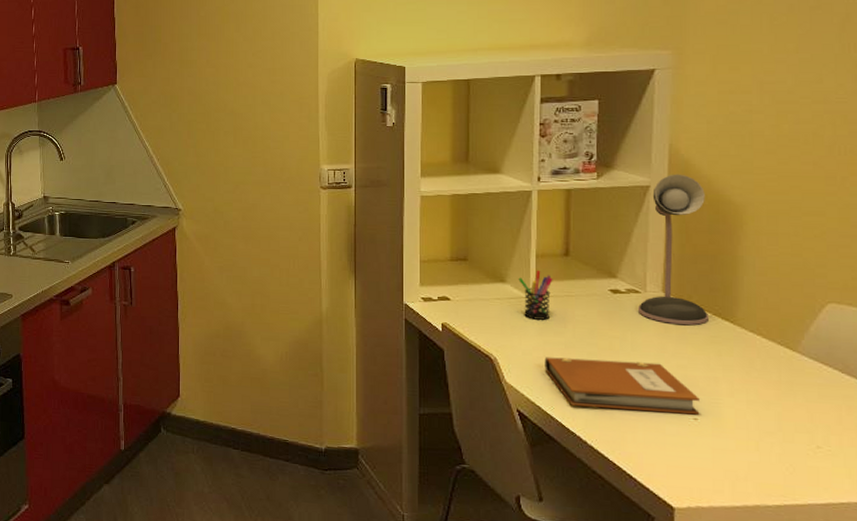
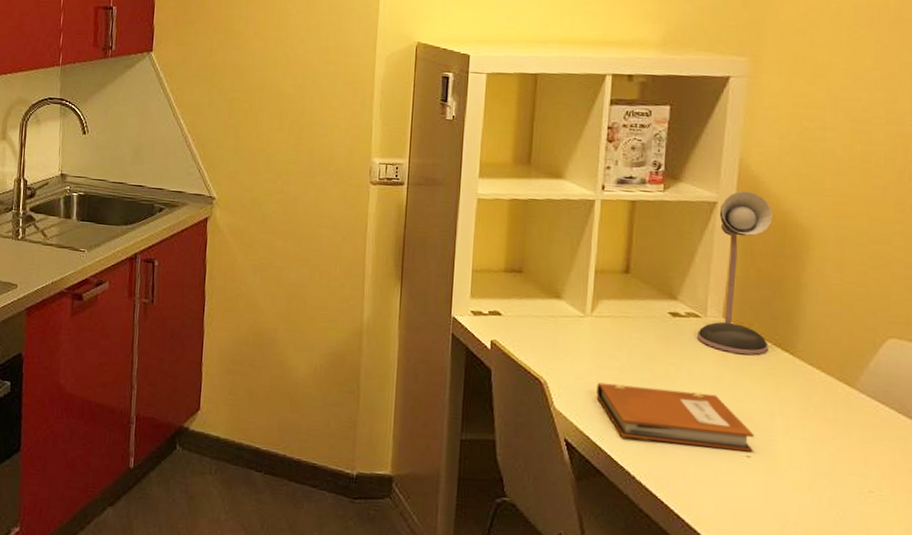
pen holder: present [518,270,553,320] -> none [575,286,611,342]

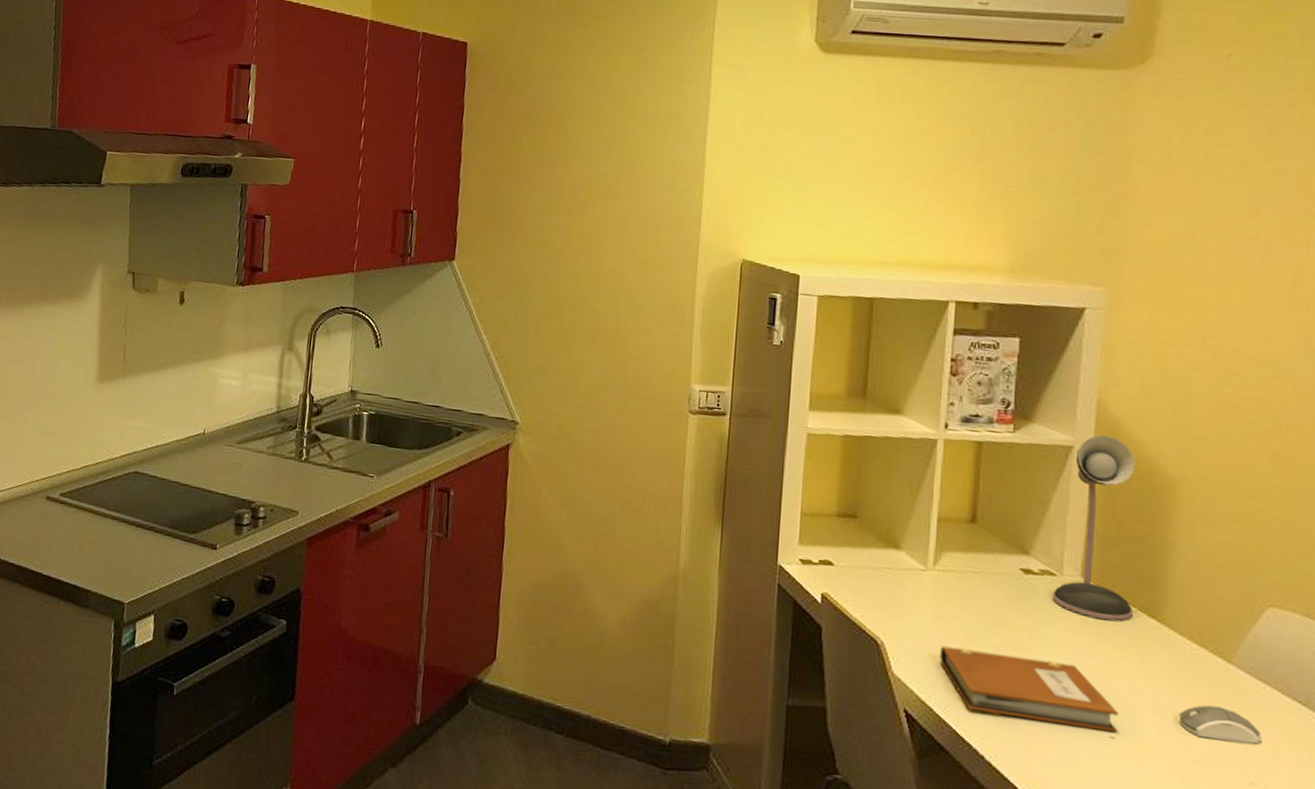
computer mouse: none [807,425,880,458] -> present [1179,704,1262,745]

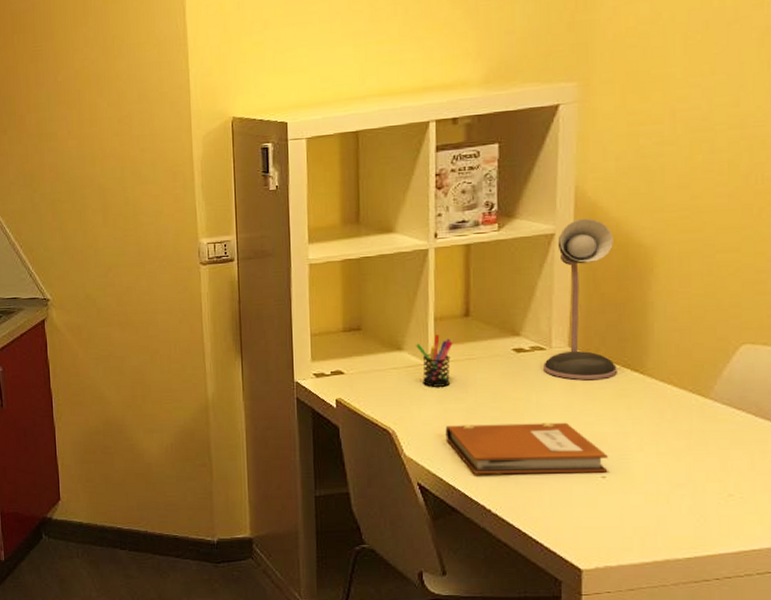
pen holder: none [915,536,956,600] -> present [416,334,453,387]
computer mouse: present [1179,704,1262,745] -> none [662,436,738,465]

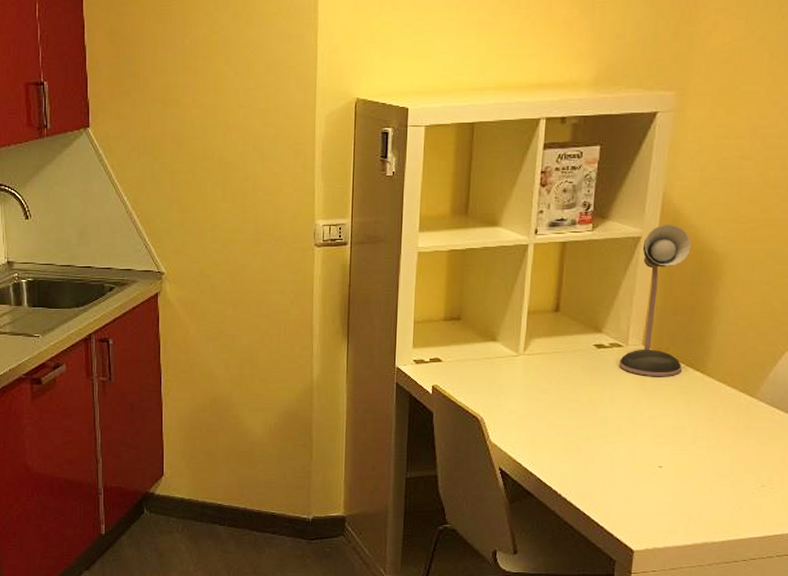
pen holder: present [416,334,453,387] -> none [509,327,542,378]
notebook: present [445,422,608,474] -> none [528,414,666,463]

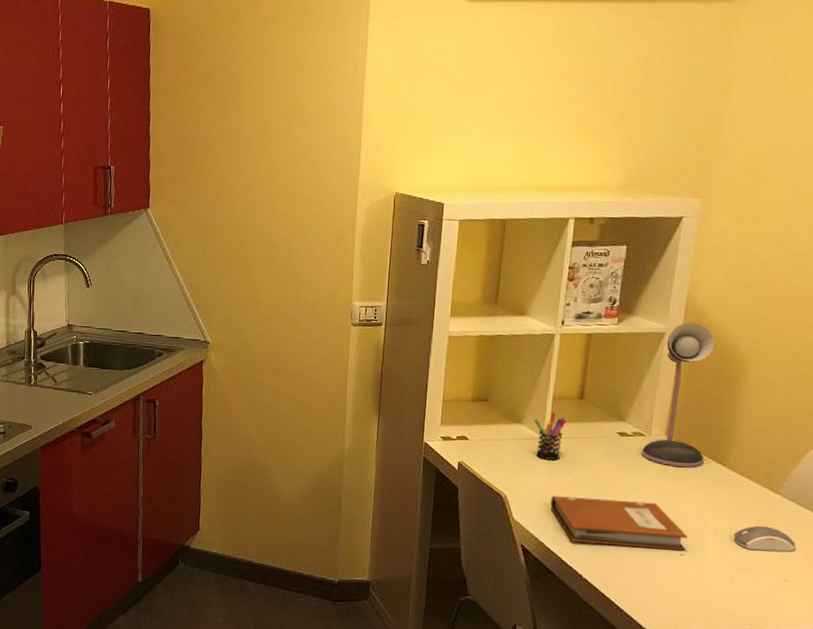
pen holder: none [509,327,542,378] -> present [534,412,567,460]
notebook: none [528,414,666,463] -> present [550,495,687,551]
computer mouse: none [712,432,774,457] -> present [733,525,796,552]

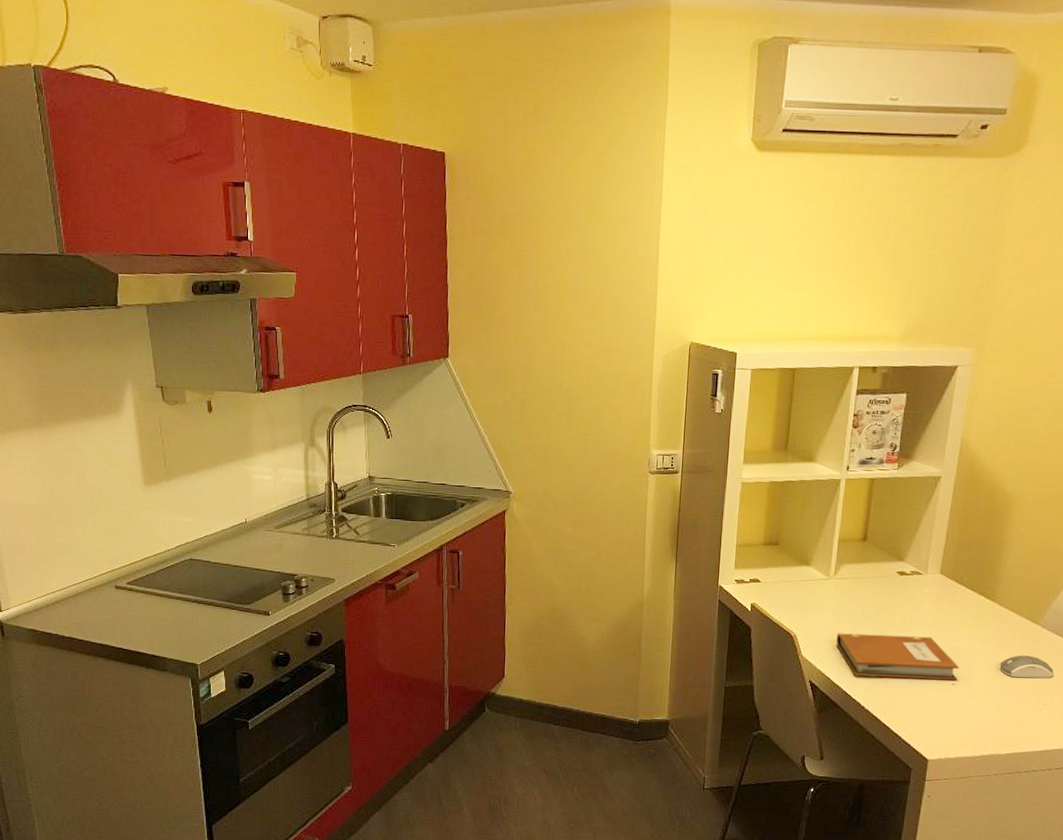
pen holder: present [534,412,567,460] -> none [821,553,851,600]
desk lamp: present [641,322,715,468] -> none [918,466,985,603]

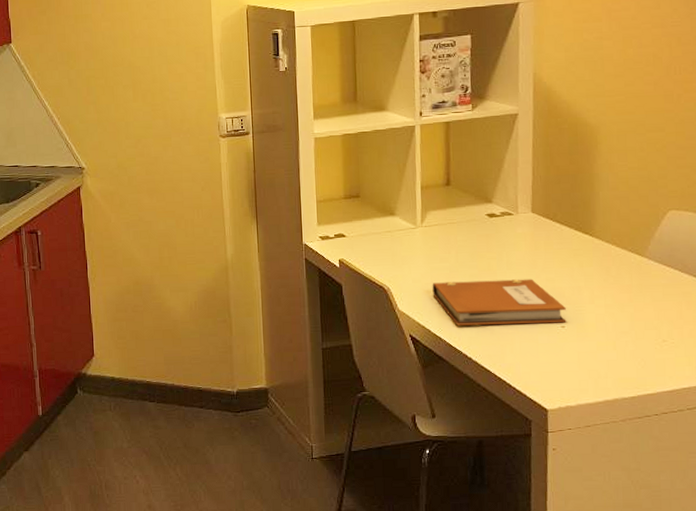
computer mouse: present [999,655,1054,678] -> none [609,290,669,315]

